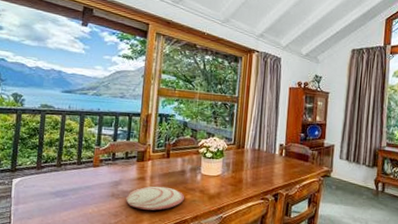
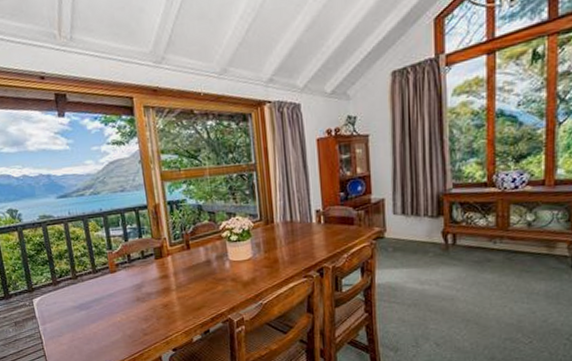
plate: present [126,186,184,211] -> none [153,281,216,310]

